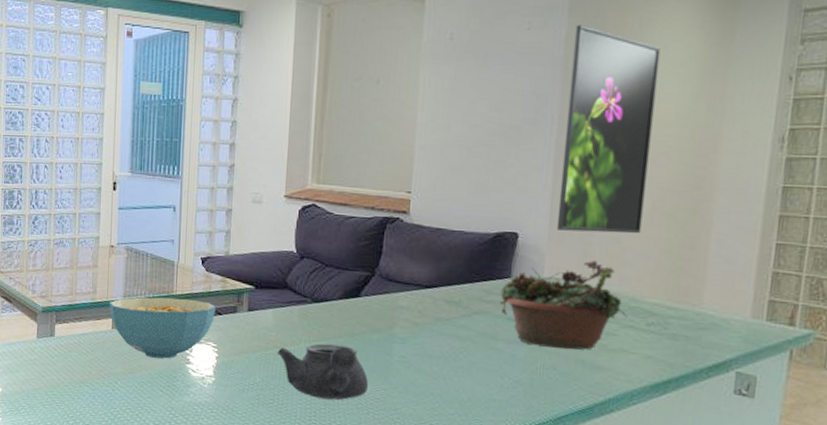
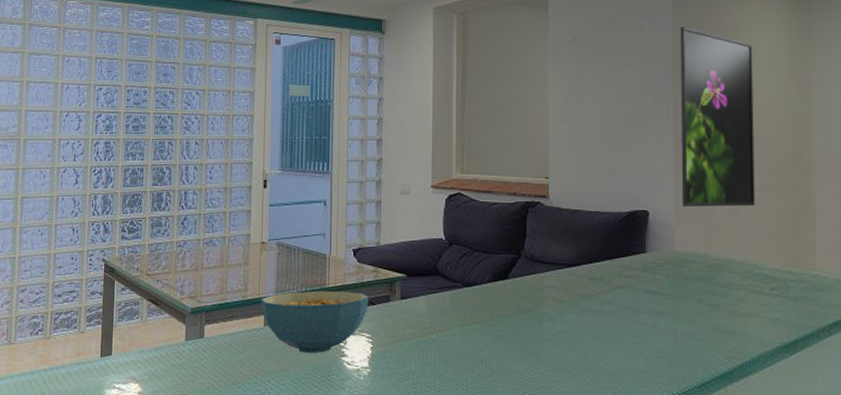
teapot: present [277,343,369,401] -> none [431,327,523,383]
succulent planter: present [499,260,629,350] -> none [638,232,754,318]

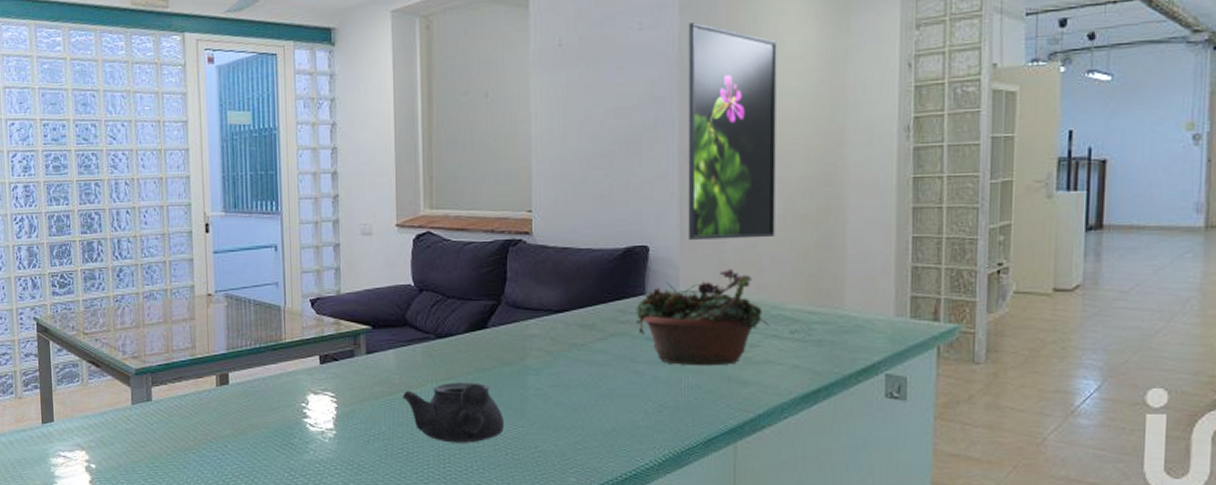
cereal bowl: present [261,290,369,353] -> none [211,346,331,415]
teapot: none [431,327,523,383] -> present [402,383,505,443]
succulent planter: none [638,232,754,318] -> present [636,268,771,366]

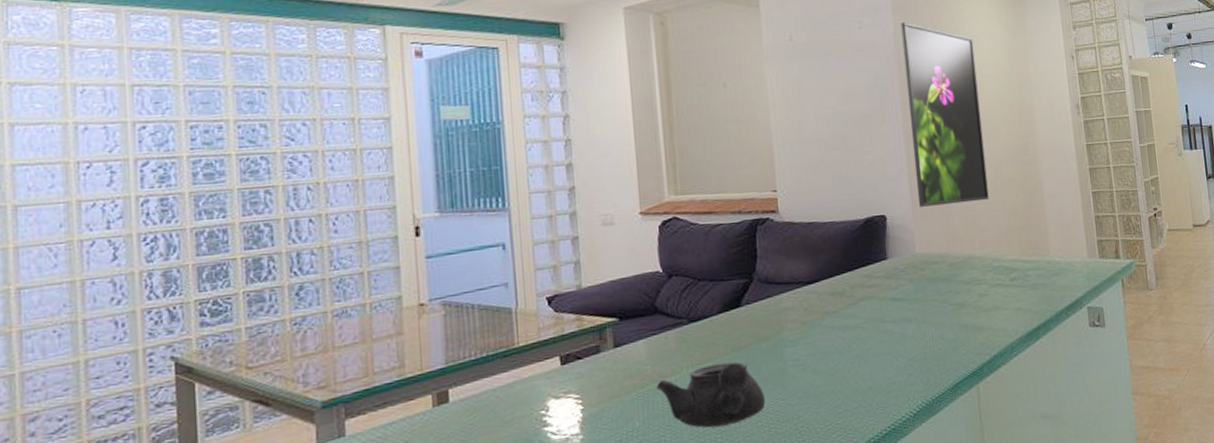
succulent planter: present [636,268,771,366] -> none [880,229,995,320]

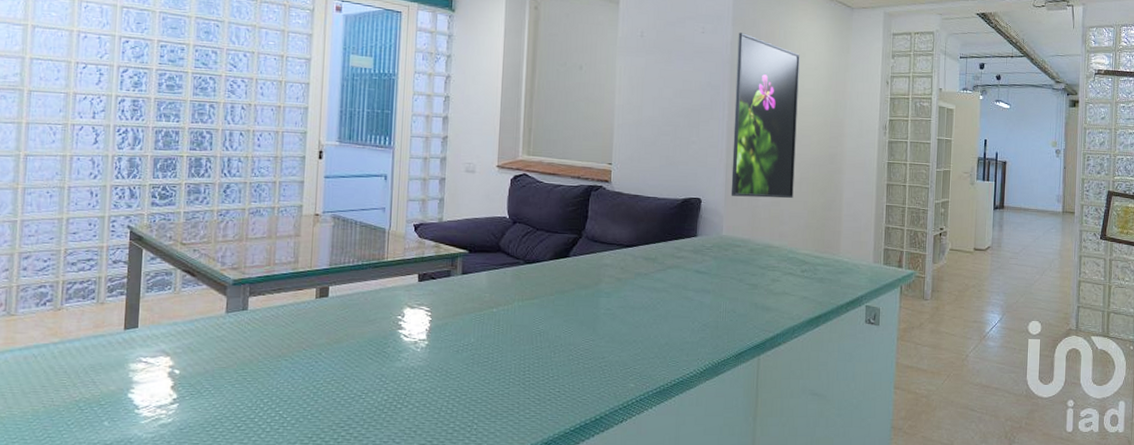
teapot: present [656,361,766,428] -> none [491,302,579,354]

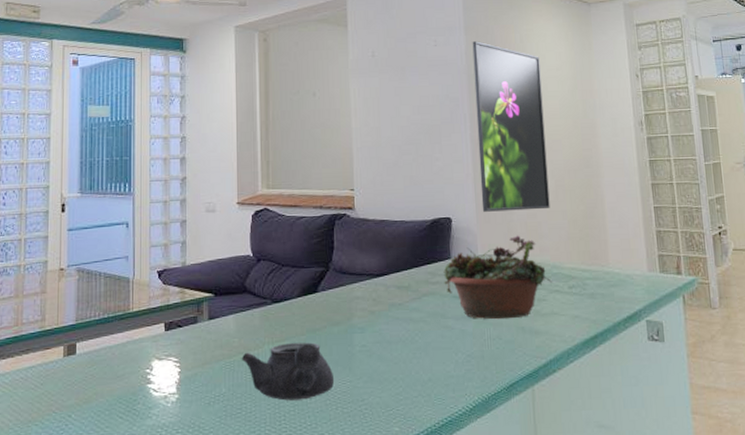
teapot: none [491,302,579,354] -> present [241,342,335,401]
succulent planter: none [688,220,788,295] -> present [443,235,553,320]

